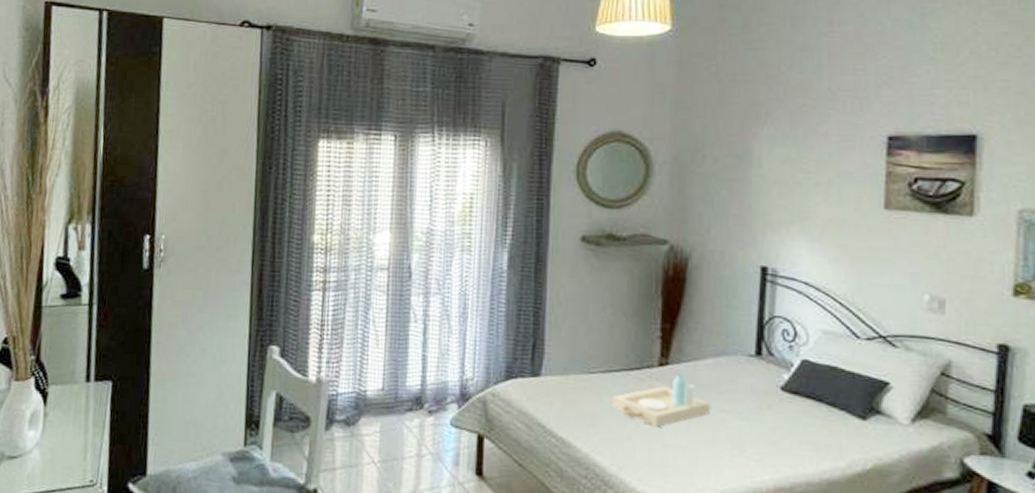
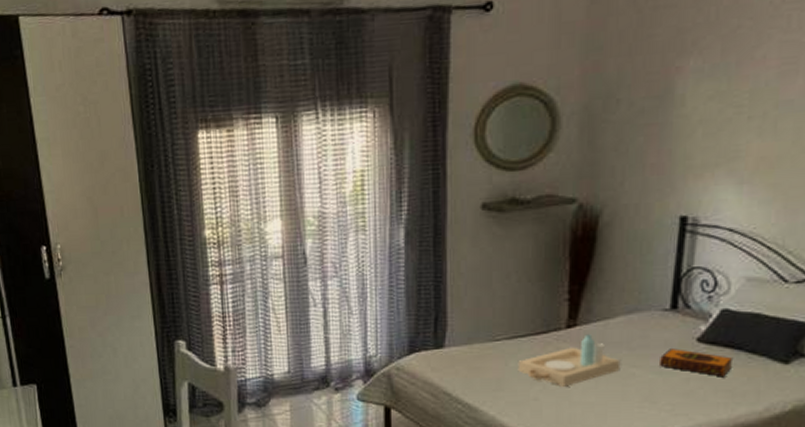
hardback book: none [747,395,816,429] -> present [660,349,734,377]

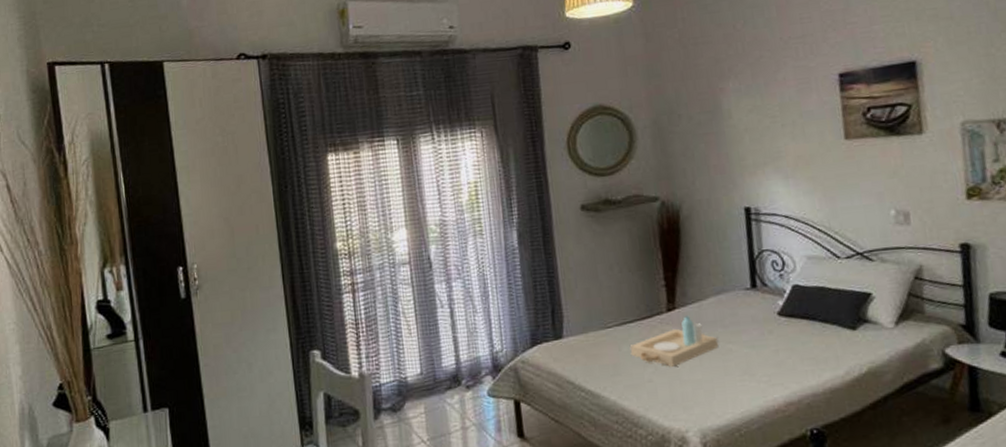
hardback book: present [660,349,734,377] -> none [750,323,811,347]

